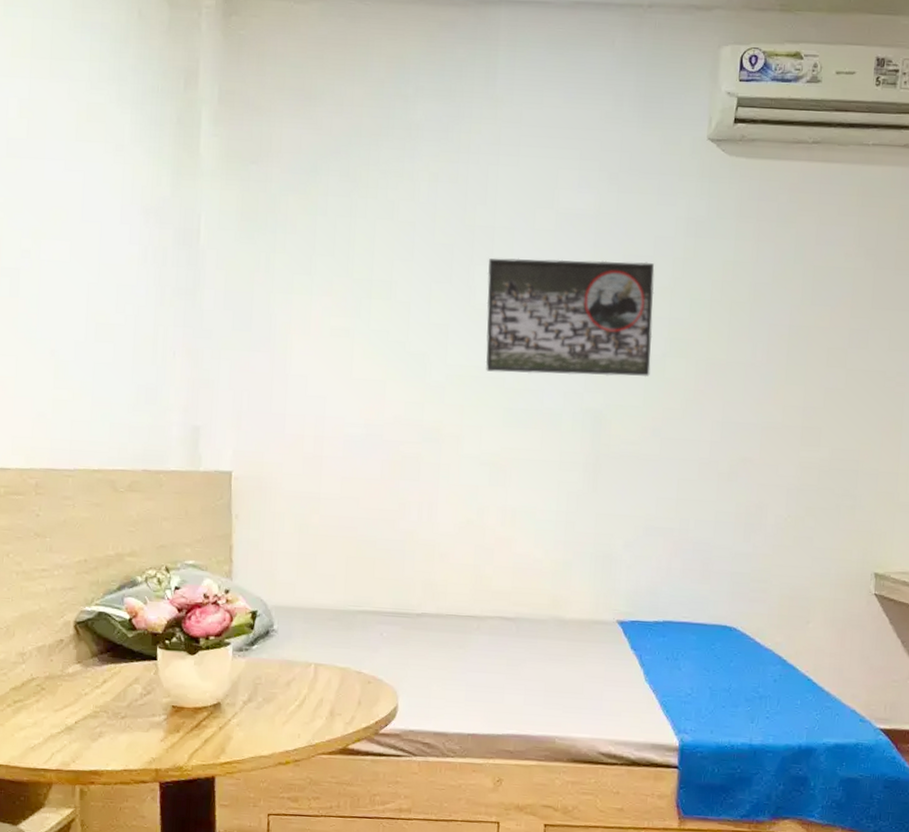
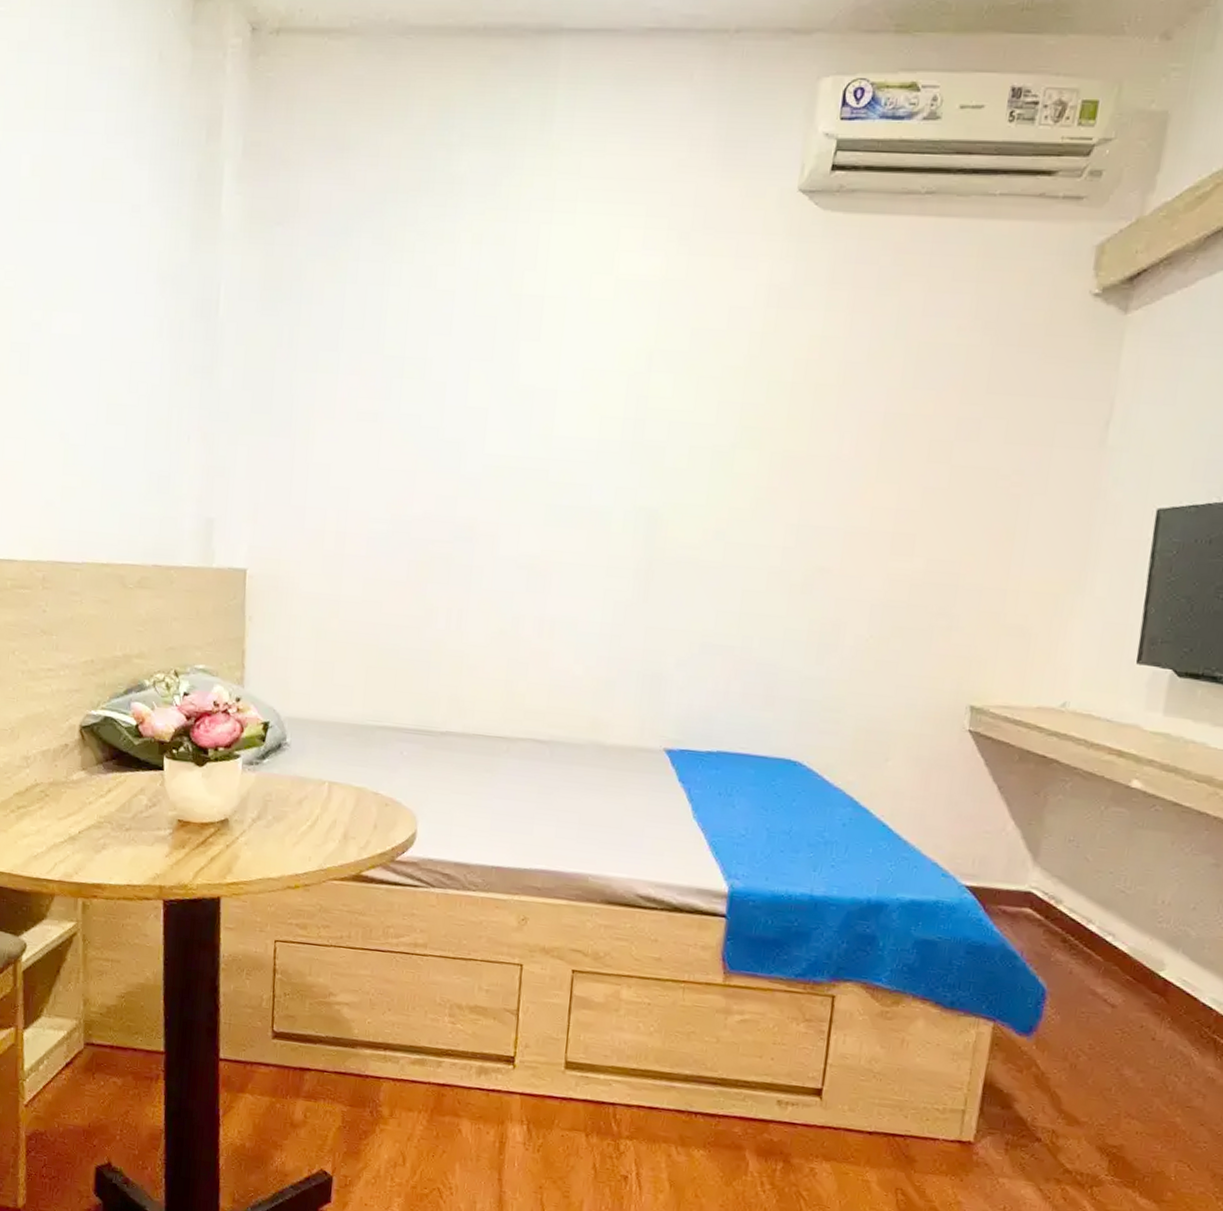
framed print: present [485,258,655,377] -> none [527,332,728,472]

